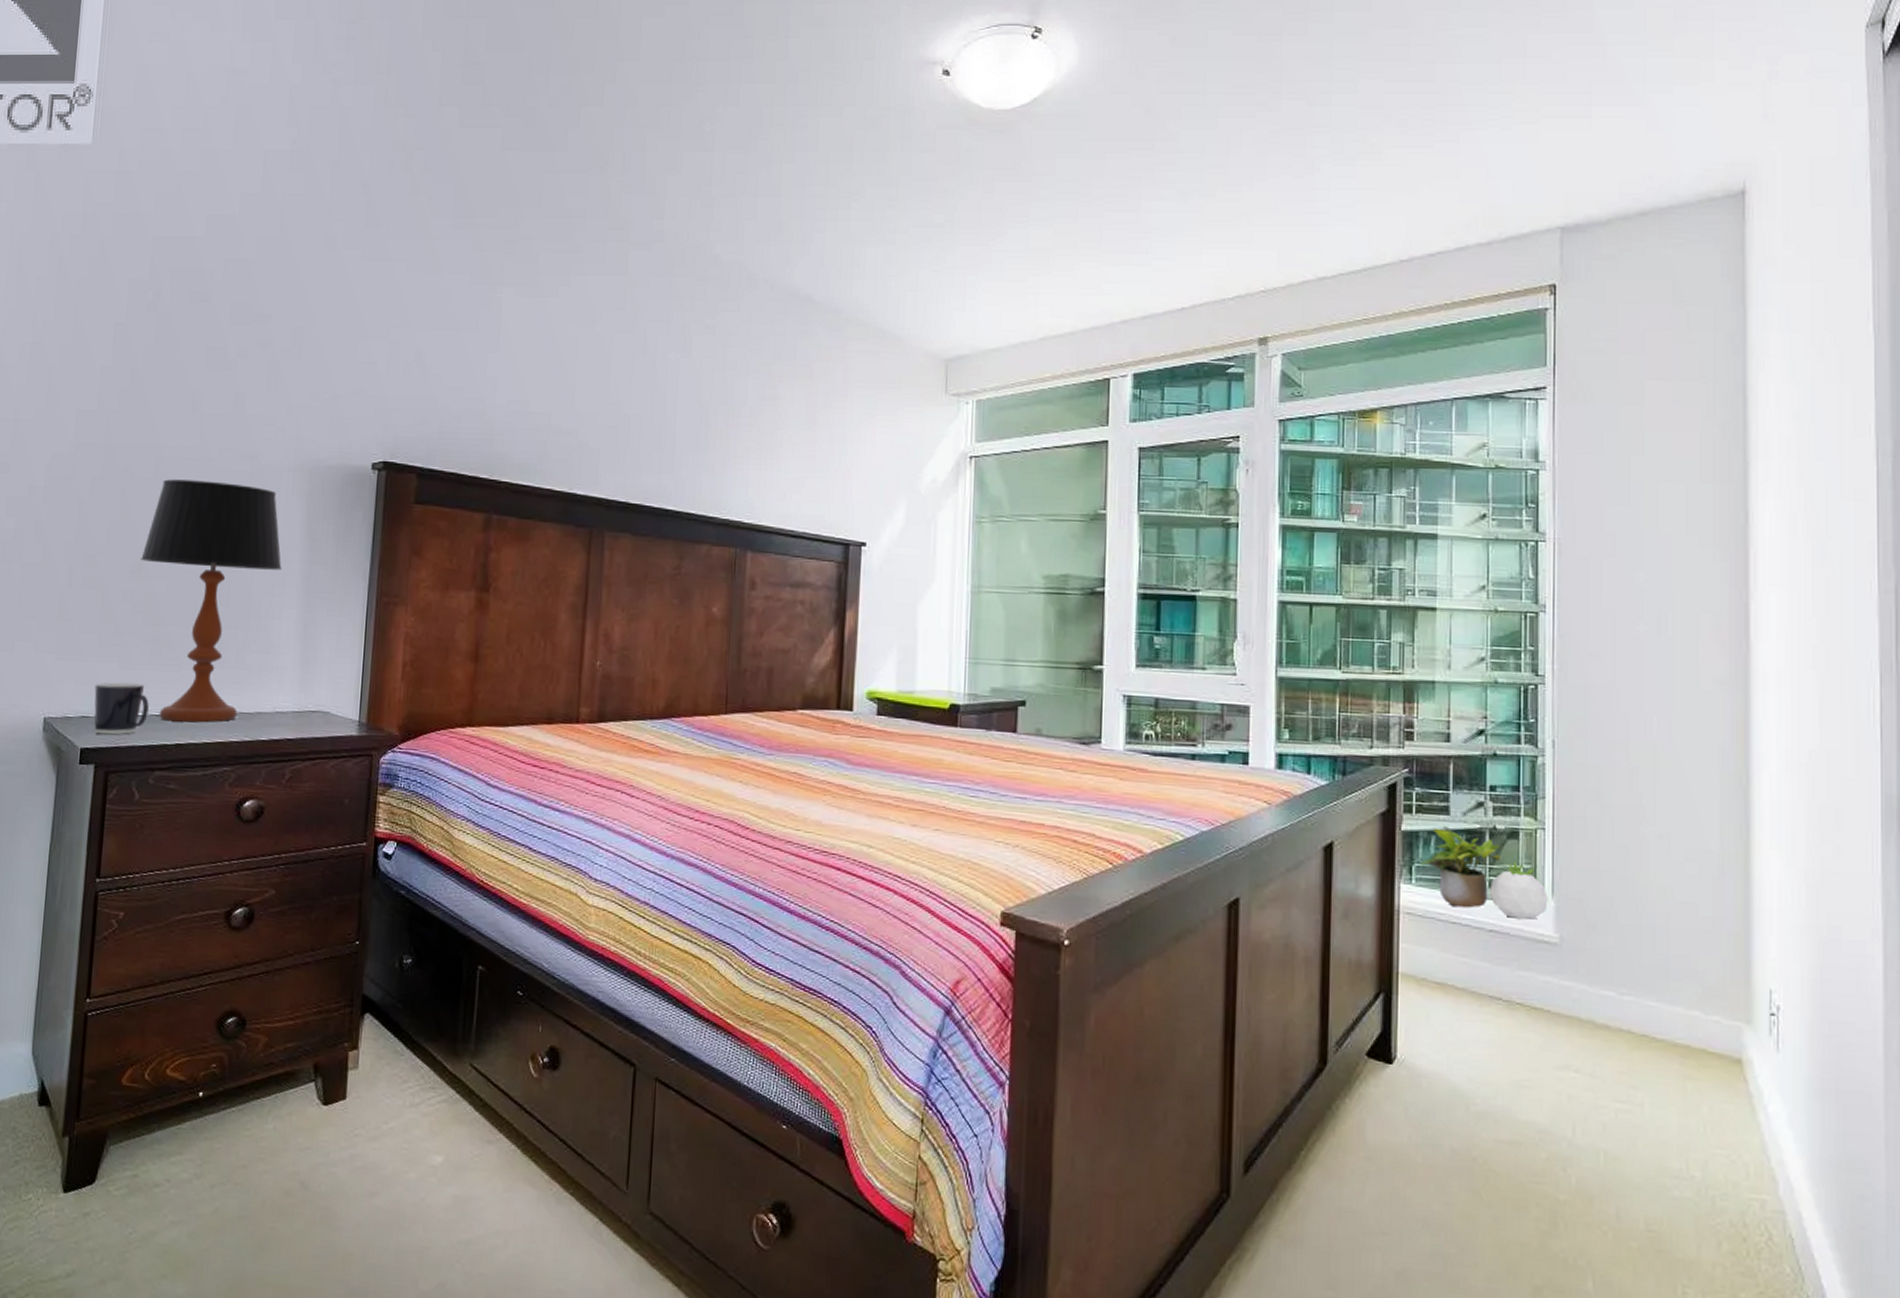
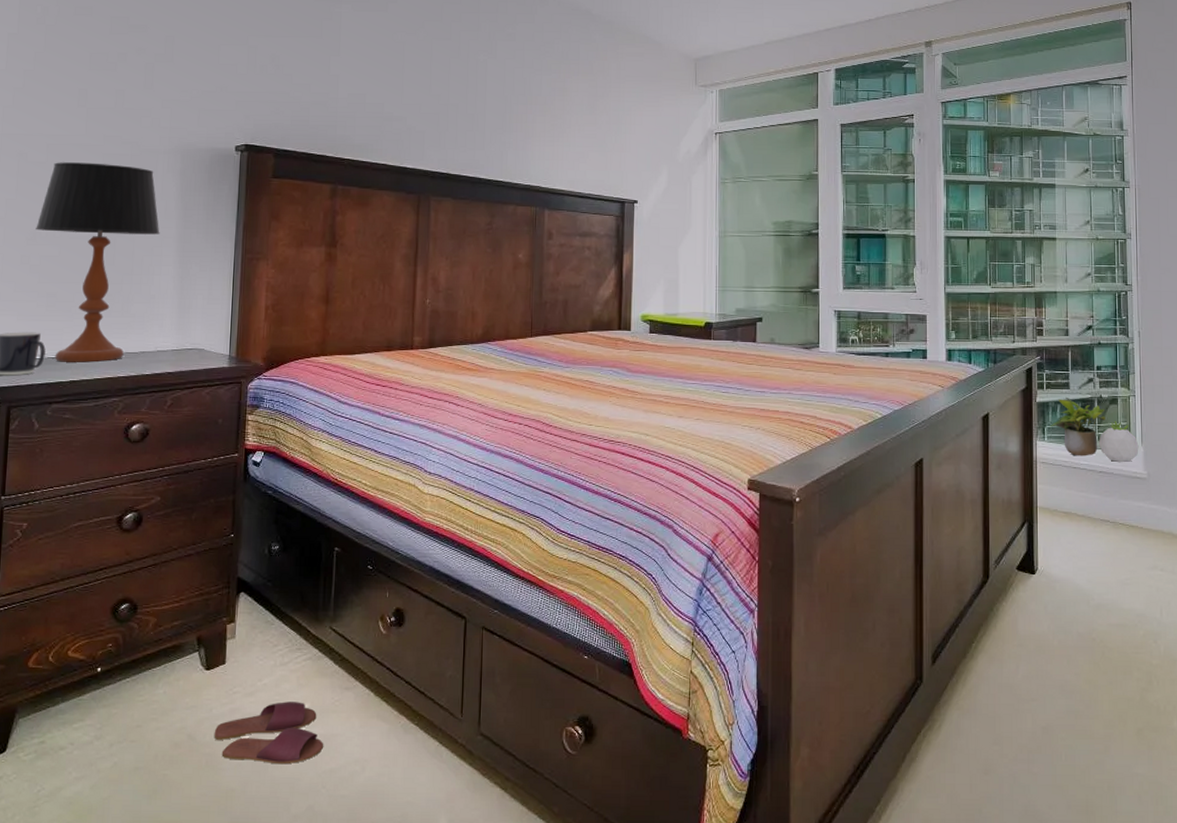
slippers: none [330,1151,459,1229] -> present [214,702,323,765]

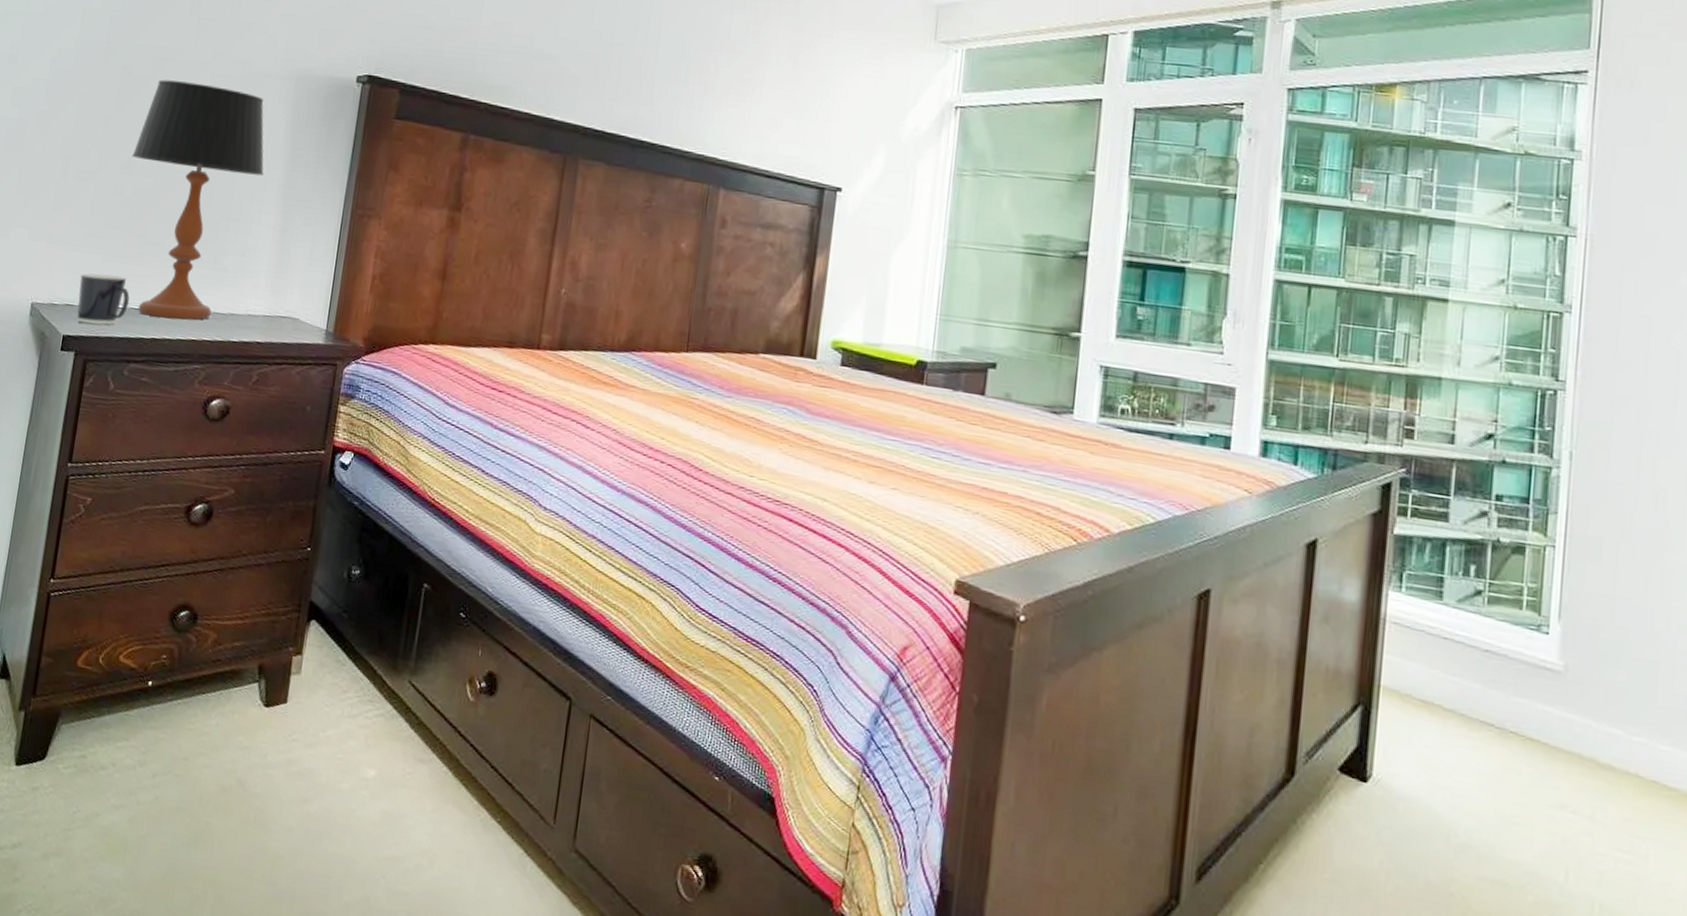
slippers: present [214,702,323,765] -> none [266,761,388,841]
potted plant: present [1049,396,1106,456] -> none [1411,532,1503,625]
succulent plant: present [1099,421,1139,463] -> none [1488,579,1554,644]

